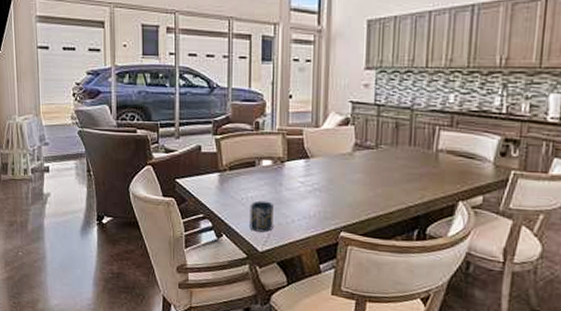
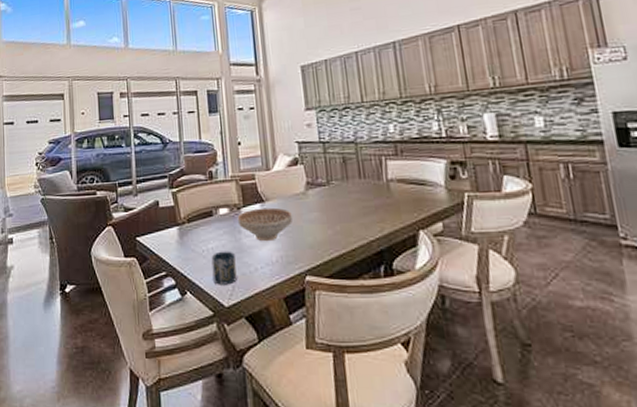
decorative bowl: none [280,163,336,197] -> present [237,207,293,242]

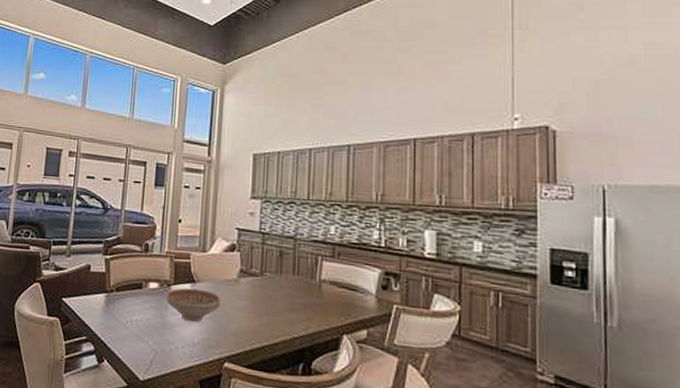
cup: present [211,251,237,285] -> none [132,324,158,359]

